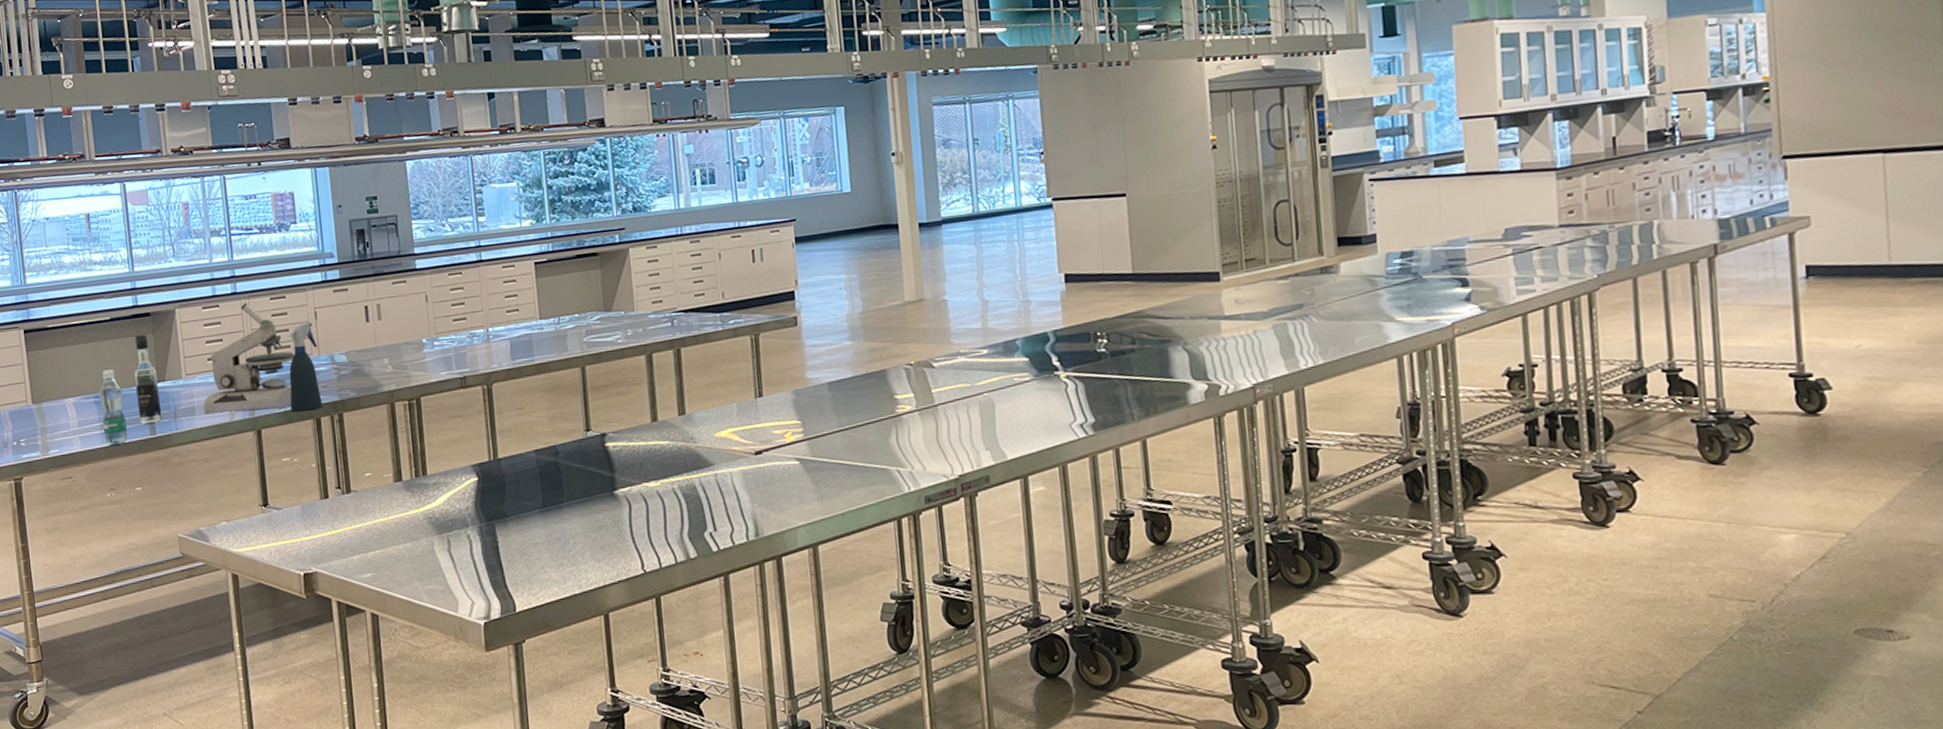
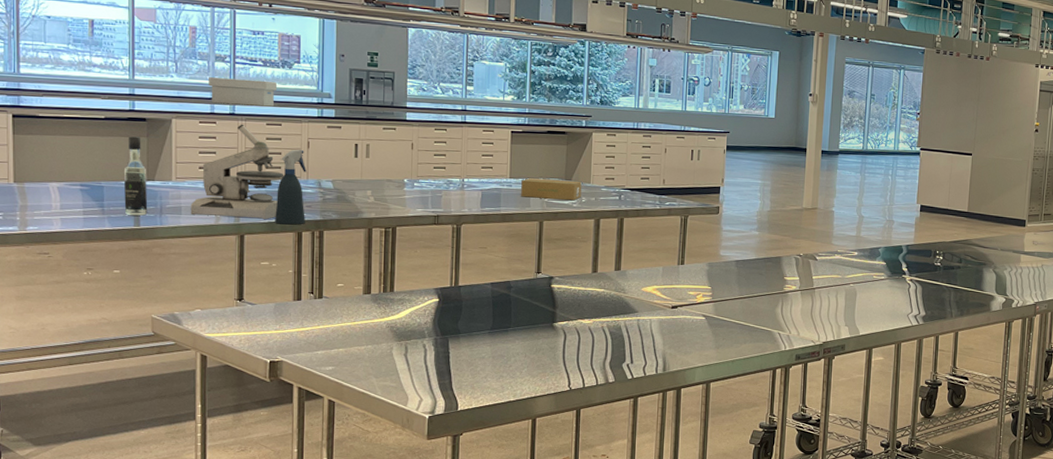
bottle: present [99,369,128,445] -> none [85,163,111,230]
storage box: none [206,248,276,285] -> present [209,77,277,107]
box: none [554,310,626,340] -> present [521,177,582,201]

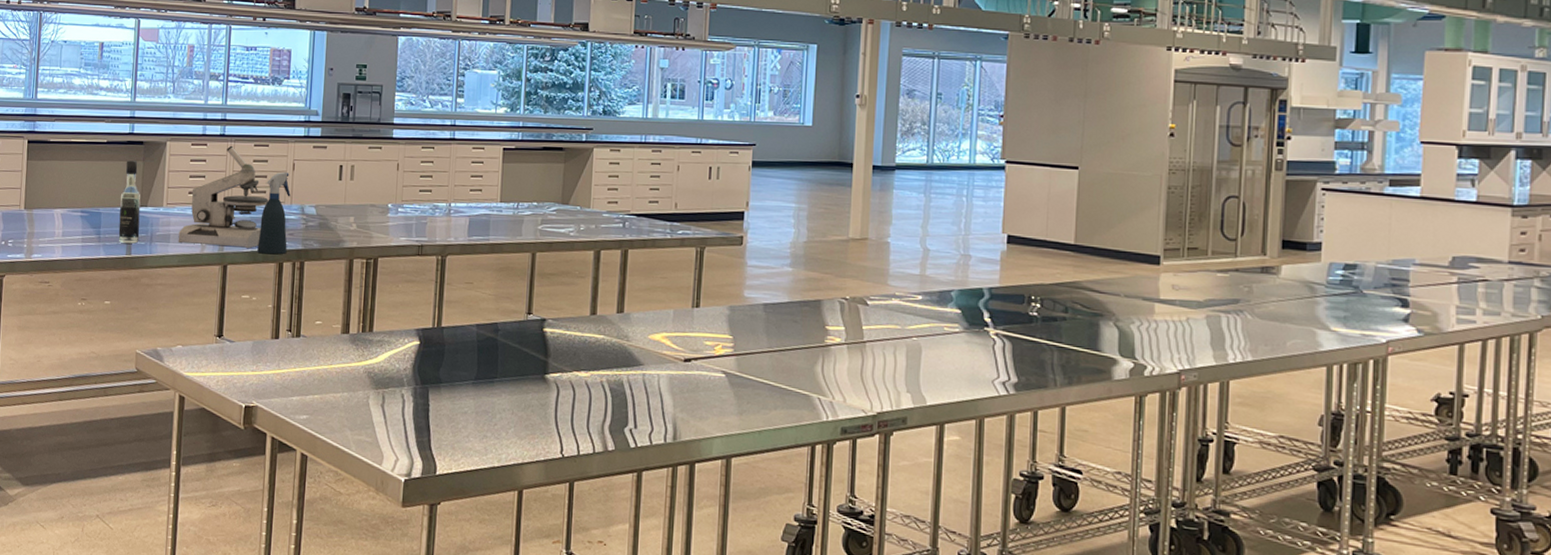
storage box: present [209,77,277,107] -> none [202,97,266,126]
box: present [521,177,582,201] -> none [512,201,580,229]

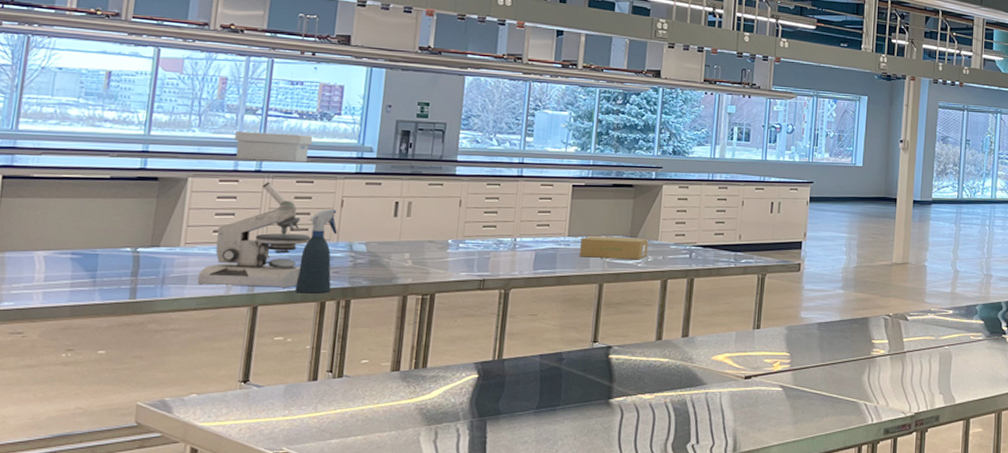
bottle: present [118,160,141,244] -> none [120,198,152,287]
storage box: none [202,97,266,126] -> present [234,131,312,163]
box: none [512,201,580,229] -> present [580,235,649,260]

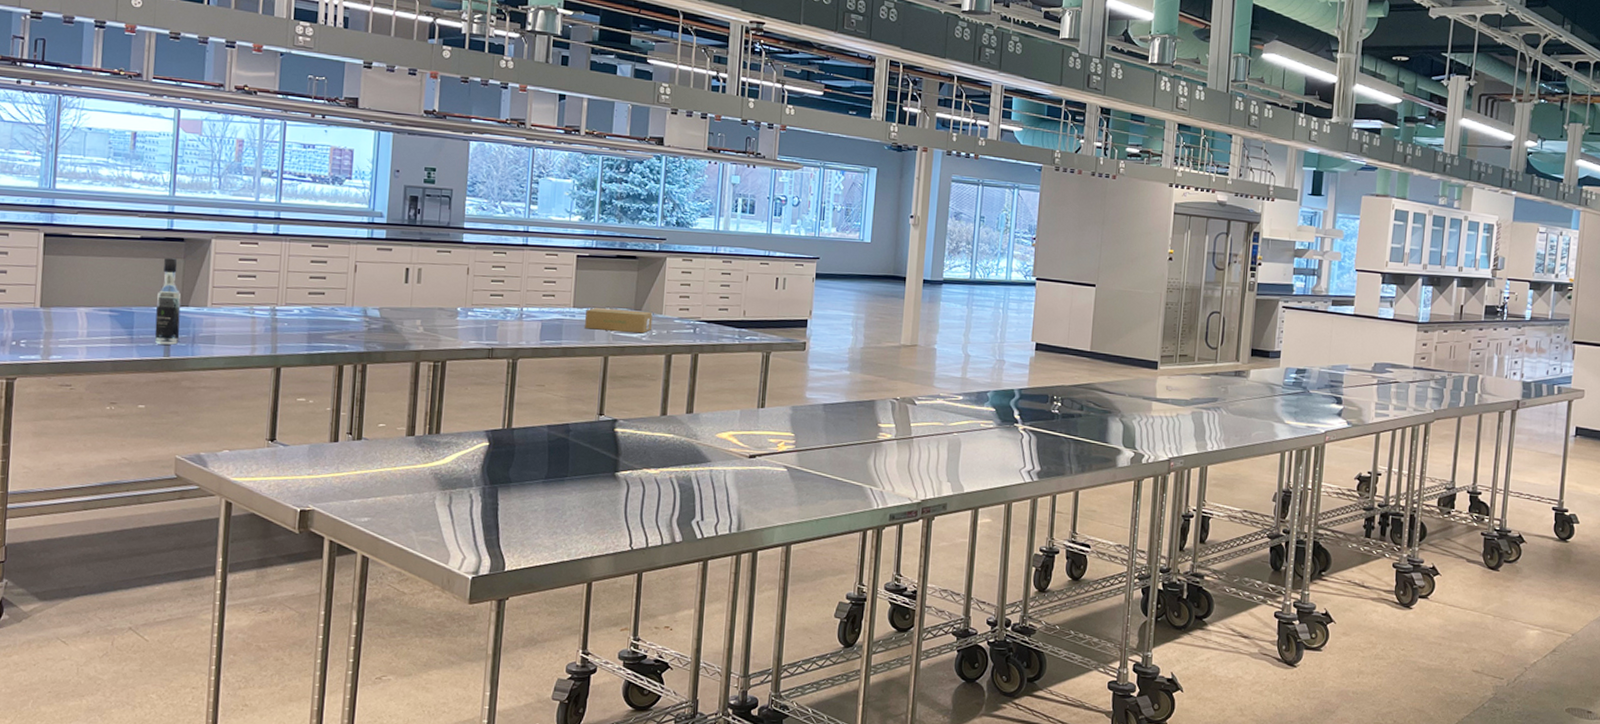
bottle: none [120,198,152,287] -> present [154,258,182,345]
microscope: present [197,182,311,288] -> none [224,245,328,350]
storage box: present [234,131,312,163] -> none [253,194,325,227]
spray bottle: present [295,208,338,294] -> none [315,273,352,357]

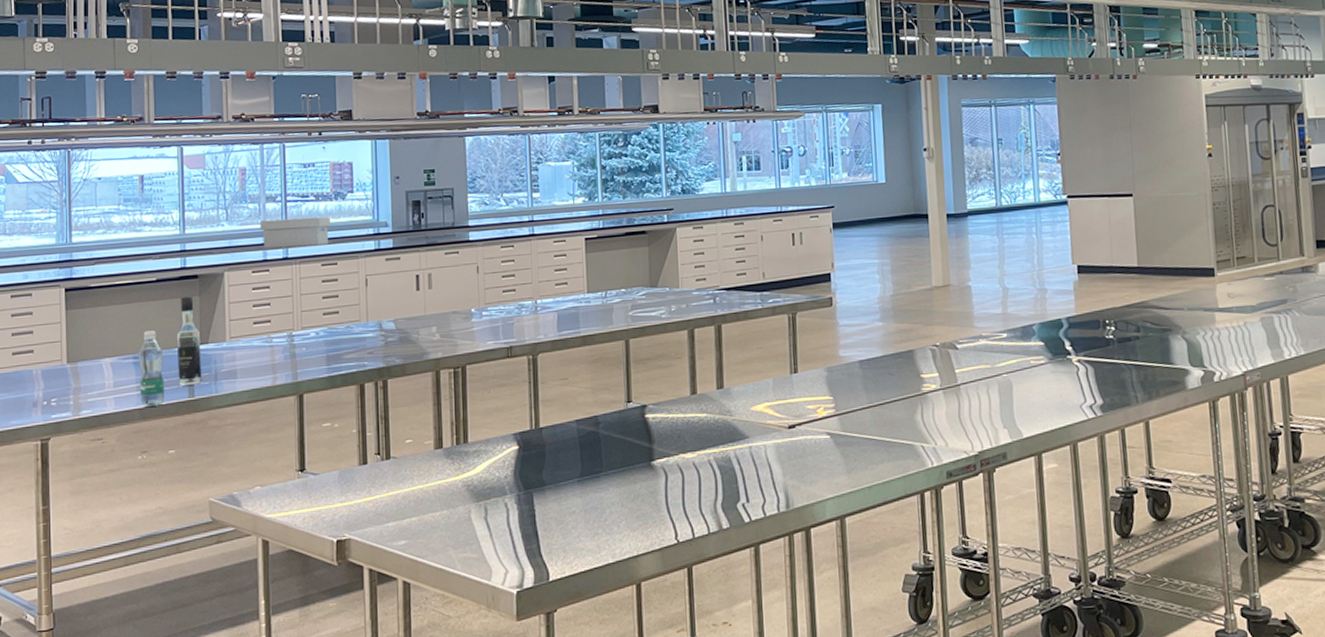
bottle: none [113,286,141,361] -> present [138,330,165,407]
storage box: none [253,194,325,227] -> present [260,216,330,249]
box: present [585,307,653,334] -> none [601,286,670,314]

